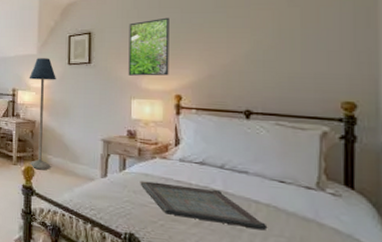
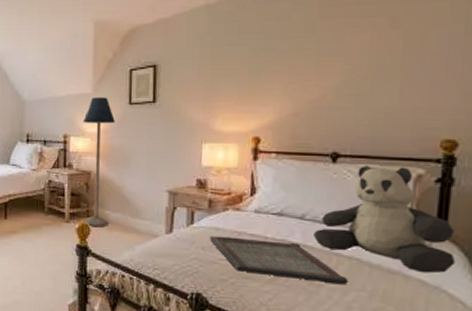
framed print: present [128,17,170,76] -> none [199,45,250,116]
teddy bear: none [232,122,365,223] -> present [312,166,456,274]

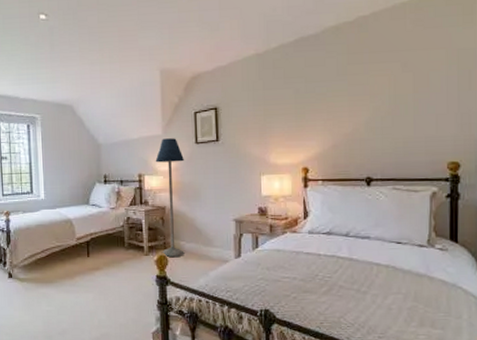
serving tray: present [209,235,349,285] -> none [272,256,388,290]
teddy bear: present [312,166,456,274] -> none [356,186,466,274]

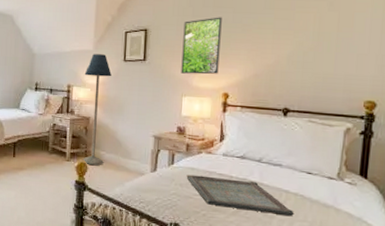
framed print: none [255,88,296,151] -> present [181,17,222,75]
serving tray: none [272,256,388,290] -> present [186,174,294,217]

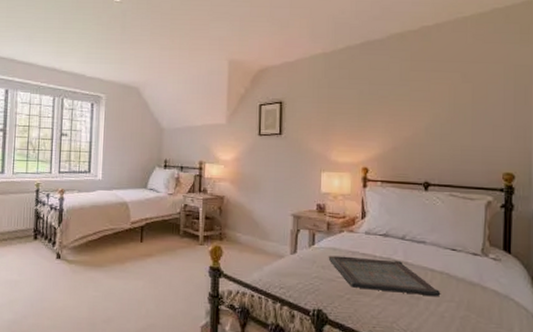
floor lamp: present [83,54,111,165] -> none [217,128,246,248]
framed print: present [181,17,222,75] -> none [318,88,358,149]

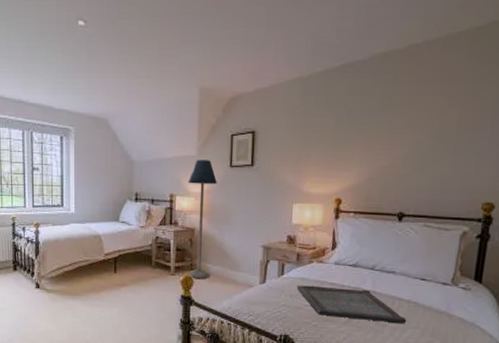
floor lamp: none [217,128,246,248] -> present [188,160,217,278]

